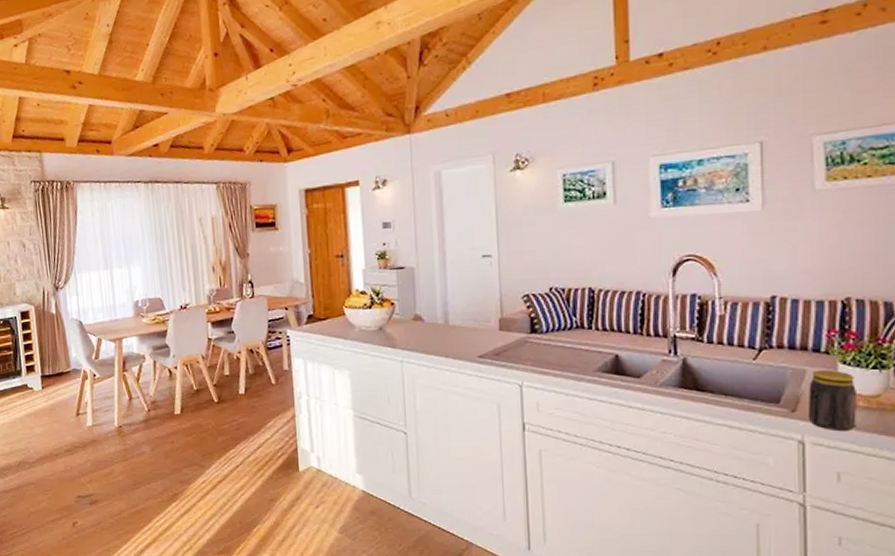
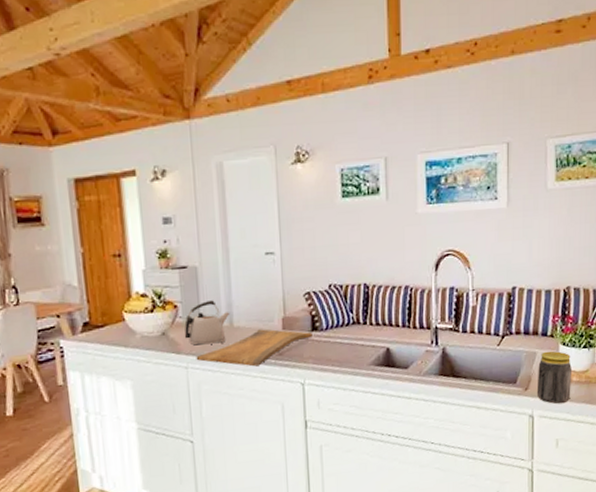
kettle: none [400,299,446,341] -> present [184,300,231,346]
cutting board: none [411,329,531,365] -> present [196,329,313,367]

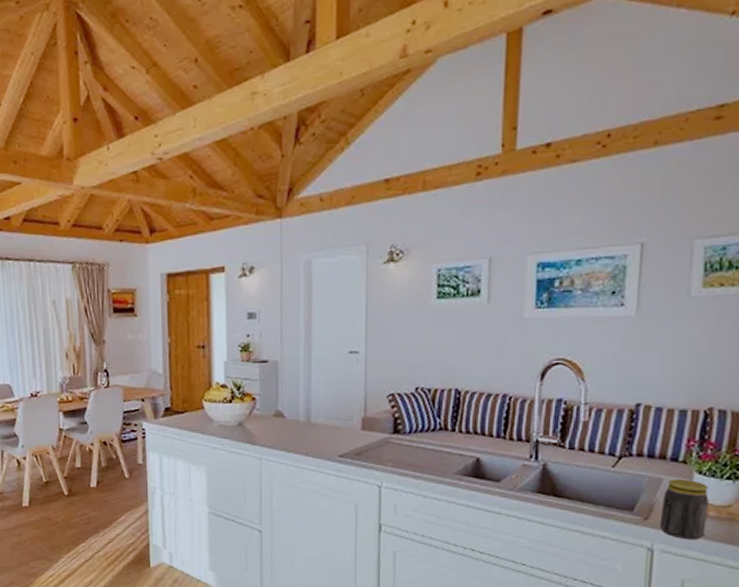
kettle: present [184,300,231,346] -> none [260,395,308,438]
cutting board: present [196,329,313,367] -> none [270,427,394,464]

